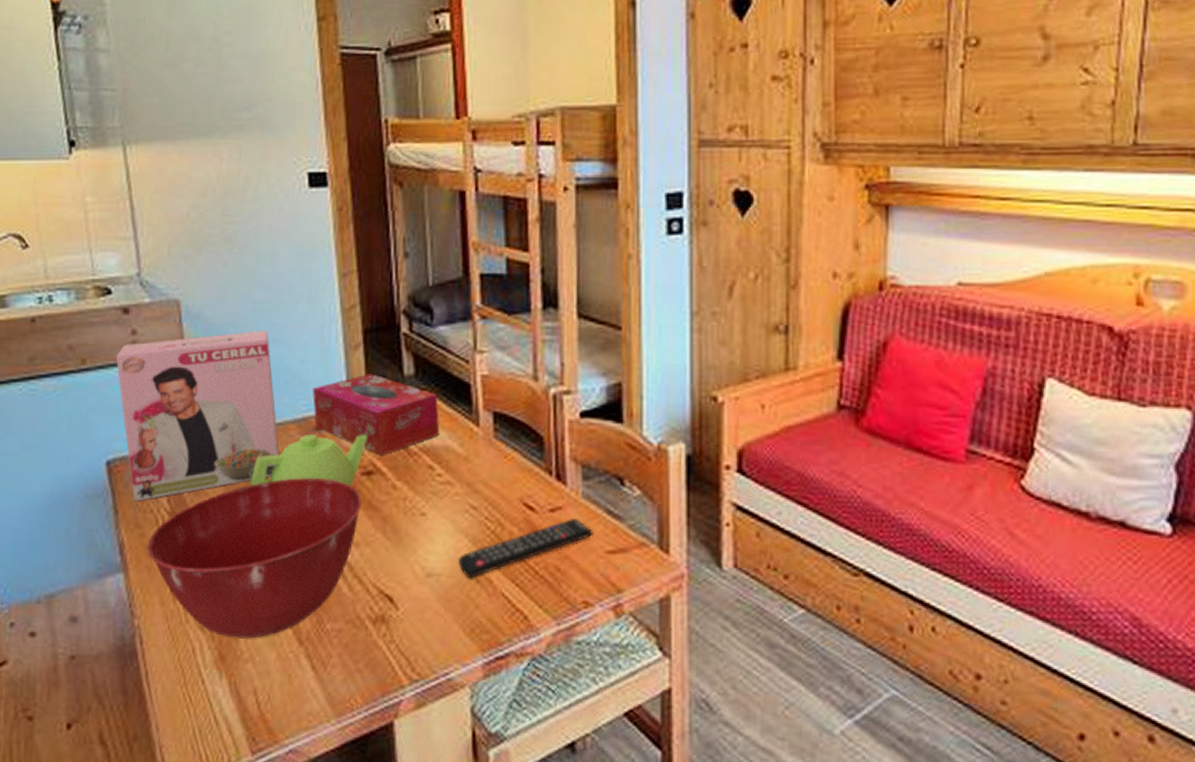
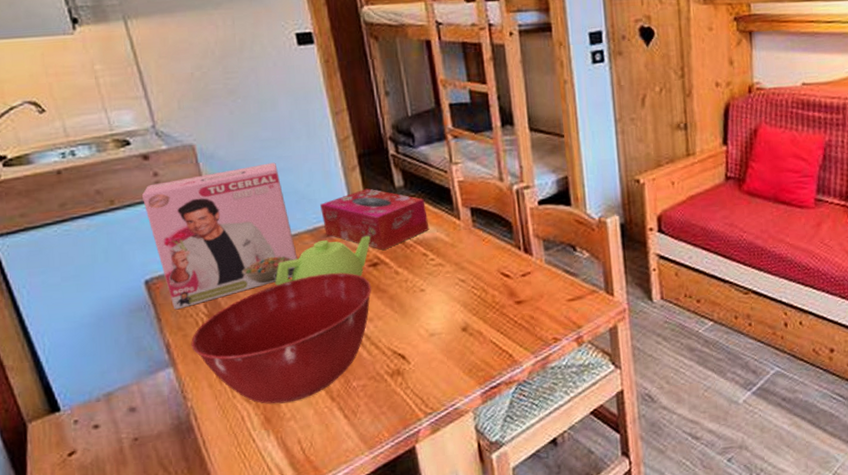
remote control: present [458,517,593,579] -> none [454,278,556,334]

